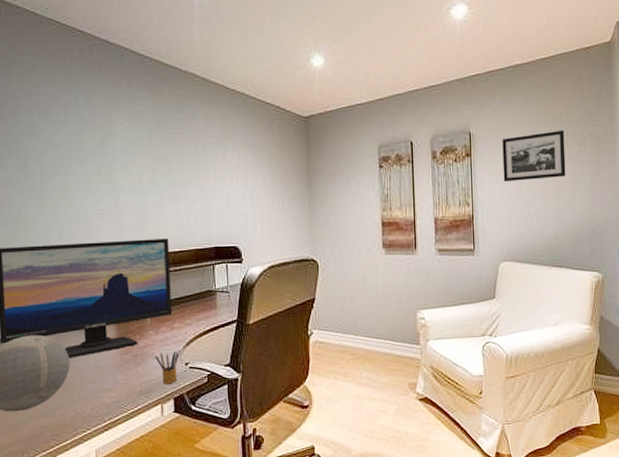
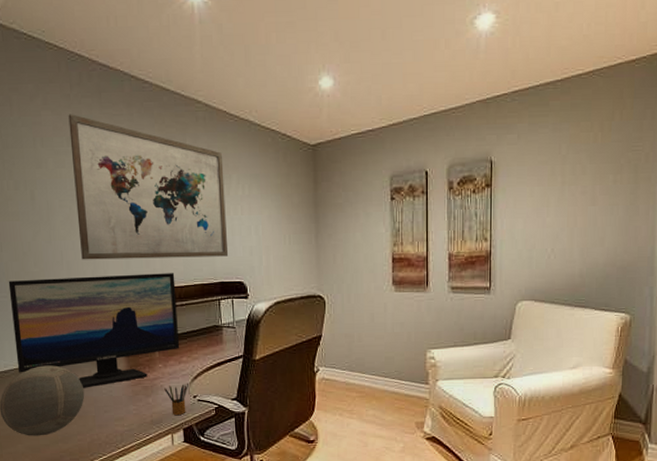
wall art: none [67,85,224,227] -> present [68,114,229,260]
picture frame: present [502,130,566,181] -> none [526,156,599,214]

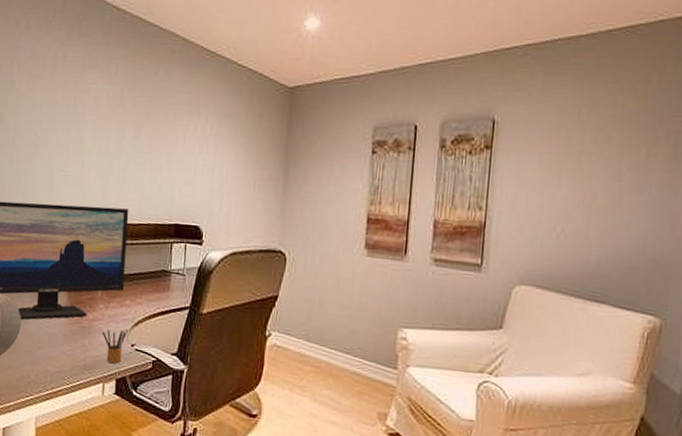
wall art: present [68,114,229,260] -> none [39,40,194,198]

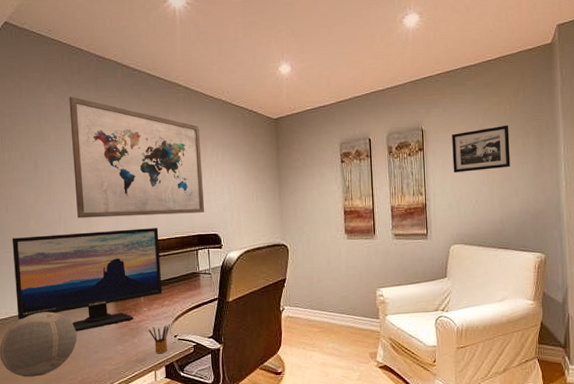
wall art: none [39,40,194,198] -> present [69,96,205,219]
picture frame: none [532,125,629,187] -> present [452,125,511,173]

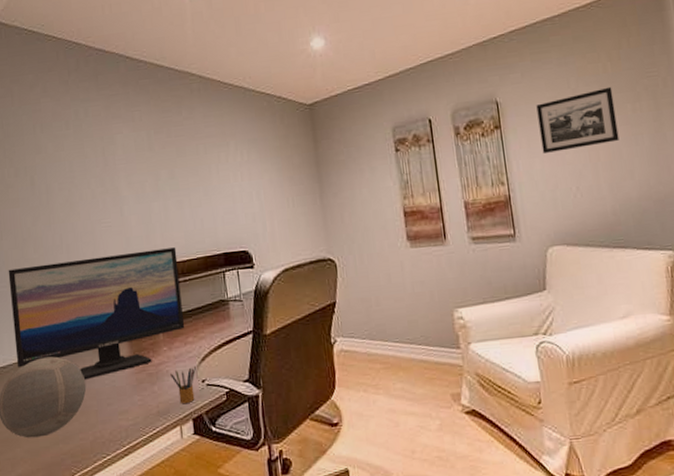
wall art: present [69,96,205,219] -> none [66,98,231,242]

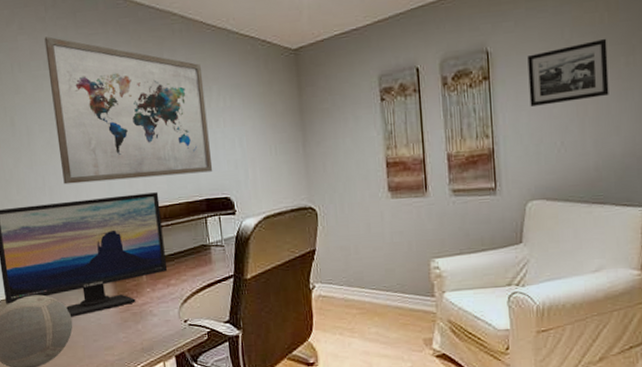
wall art: none [66,98,231,242] -> present [44,36,213,185]
pencil box: present [170,365,197,405] -> none [154,306,180,342]

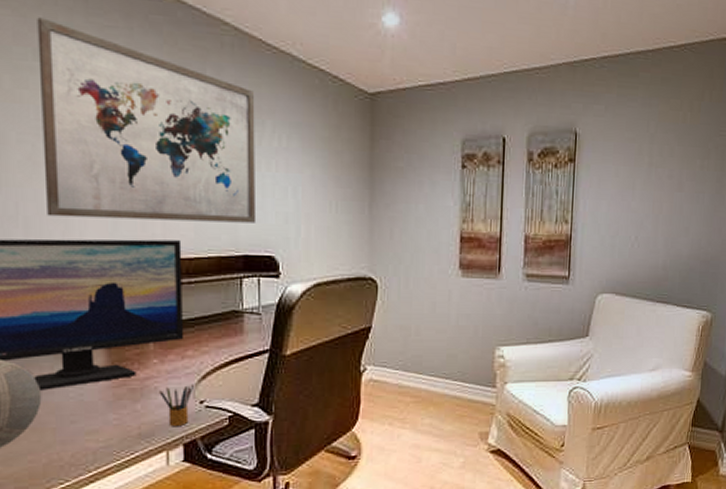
pencil box: none [154,306,180,342] -> present [159,384,195,427]
picture frame: present [527,38,609,106] -> none [611,138,687,197]

